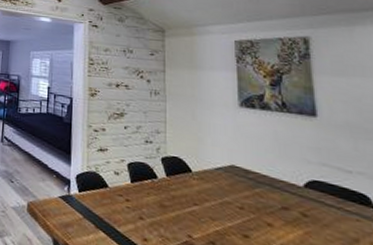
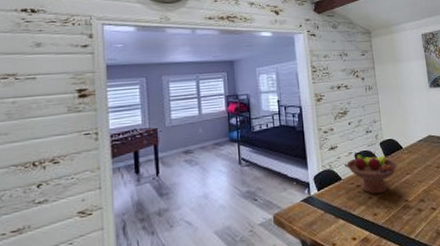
fruit bowl: none [116,160,184,218] -> present [346,152,399,194]

